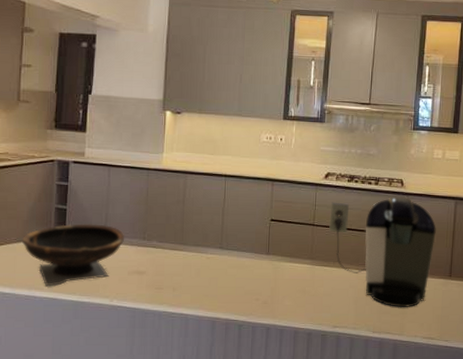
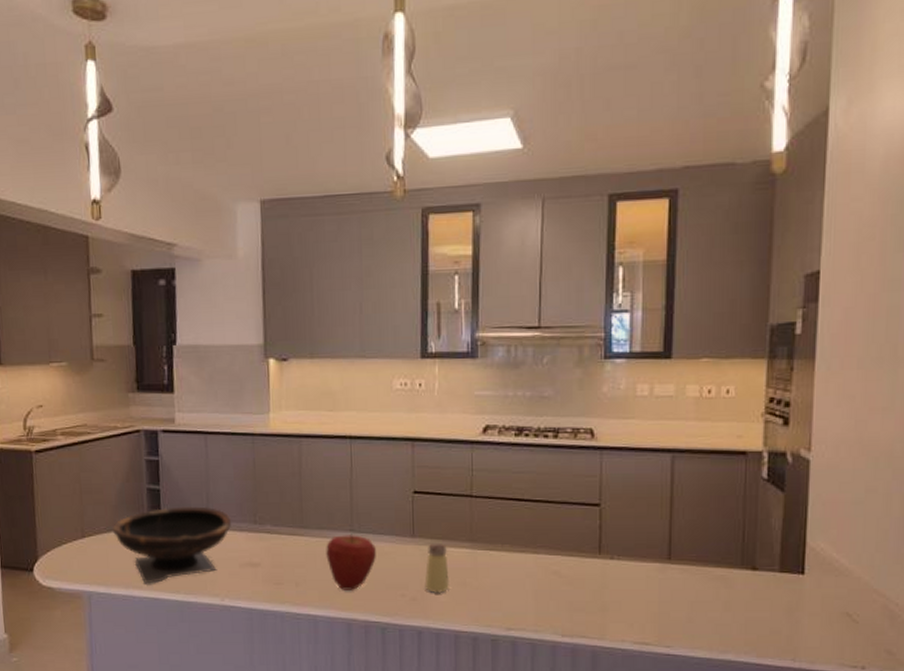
apple: none [199,250,239,295] -> present [326,533,376,590]
saltshaker: none [274,259,294,298] -> present [424,542,450,593]
coffee maker: present [328,196,436,308] -> none [491,452,645,604]

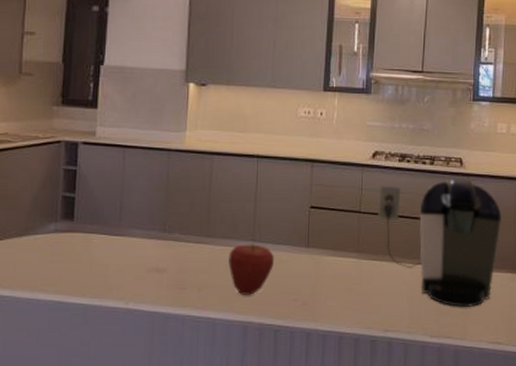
bowl: present [113,506,232,584] -> none [24,214,143,288]
saltshaker: present [424,542,450,593] -> none [315,252,338,298]
coffee maker: none [491,452,645,604] -> present [377,177,502,308]

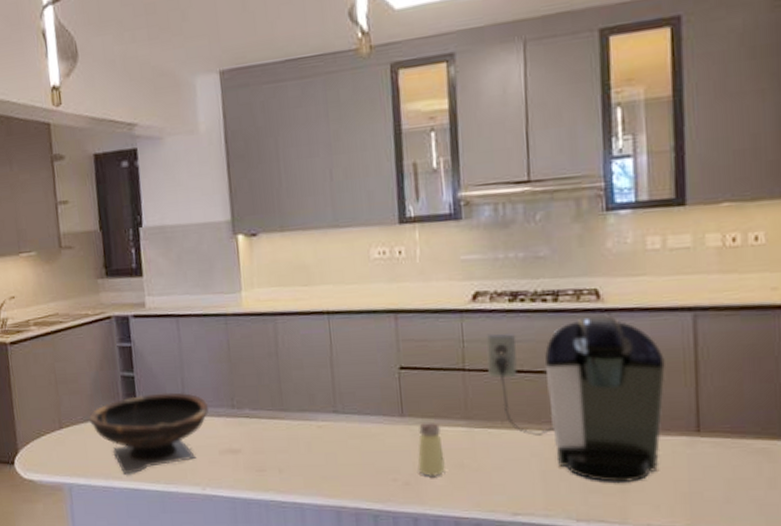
bowl: none [24,214,143,288] -> present [89,392,209,475]
apple: present [228,243,274,295] -> none [308,415,363,476]
saltshaker: none [315,252,338,298] -> present [417,421,447,476]

